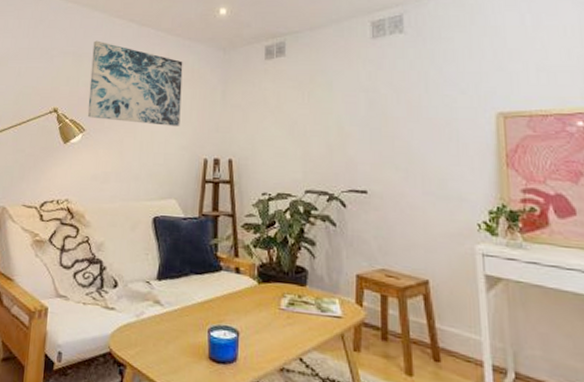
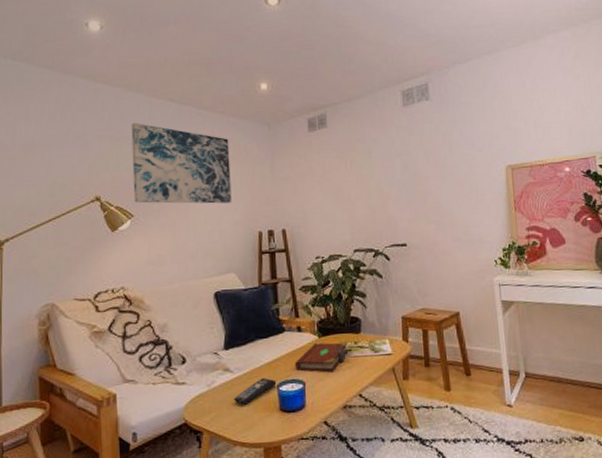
remote control: none [162,318,208,345] -> present [234,378,277,405]
book: none [229,289,291,327] -> present [294,341,348,373]

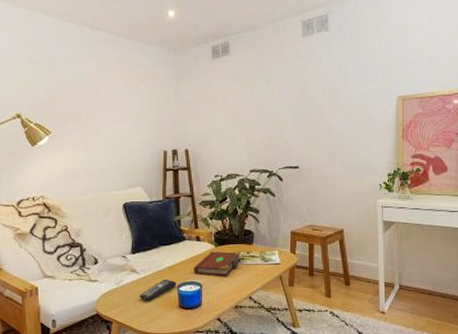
wall art: present [131,122,232,204] -> none [48,45,140,124]

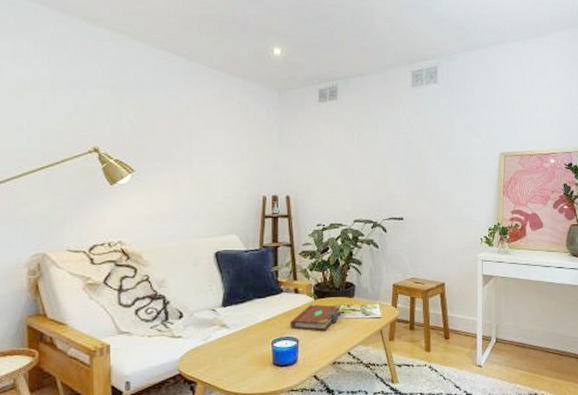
remote control: present [139,280,177,301] -> none [229,335,271,358]

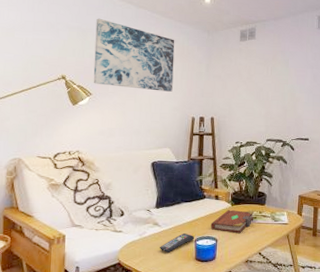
wall art: none [135,74,238,166] -> present [93,18,175,92]
remote control: none [229,335,271,358] -> present [160,233,195,253]

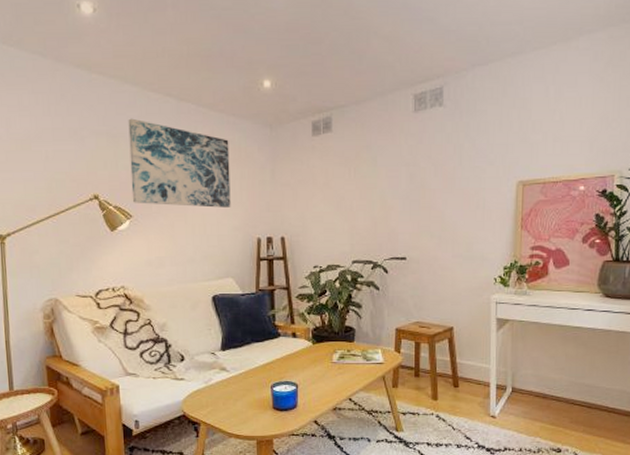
remote control: present [160,233,195,253] -> none [230,379,271,401]
book: present [210,210,255,234] -> none [288,349,341,377]

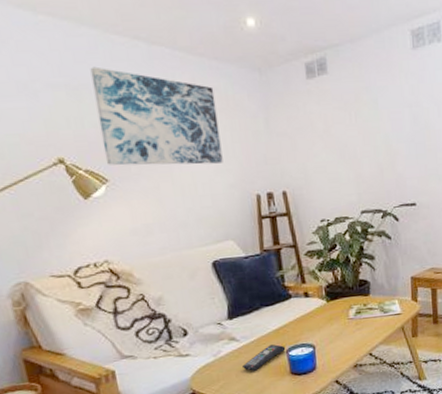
remote control: none [230,379,271,401] -> present [242,344,286,371]

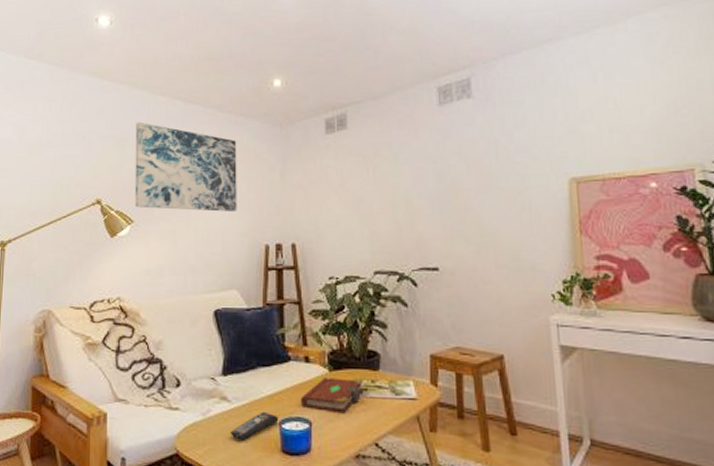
book: none [303,304,358,335] -> present [300,378,364,414]

